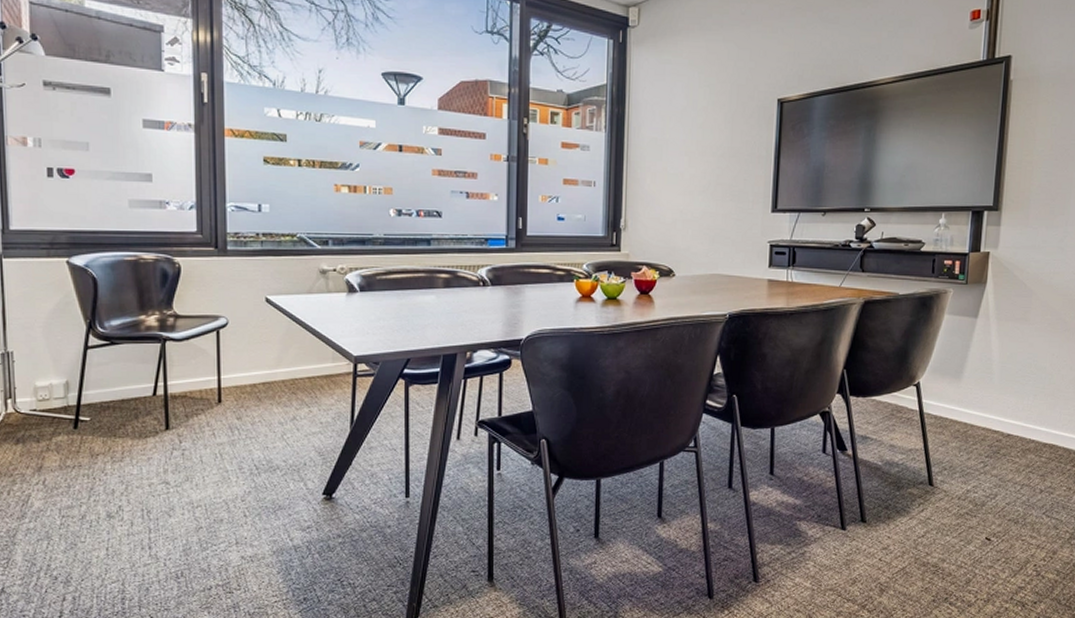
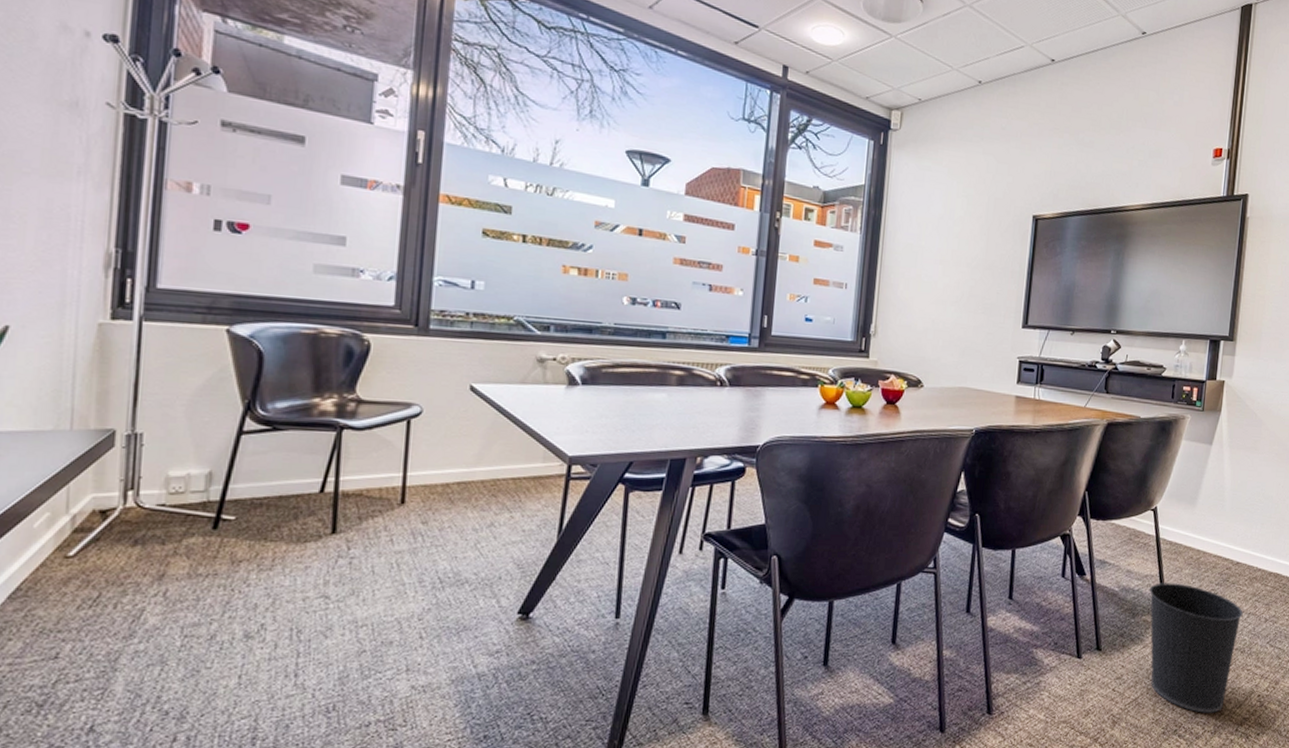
wastebasket: none [914,456,1016,582] -> present [1149,582,1243,713]

